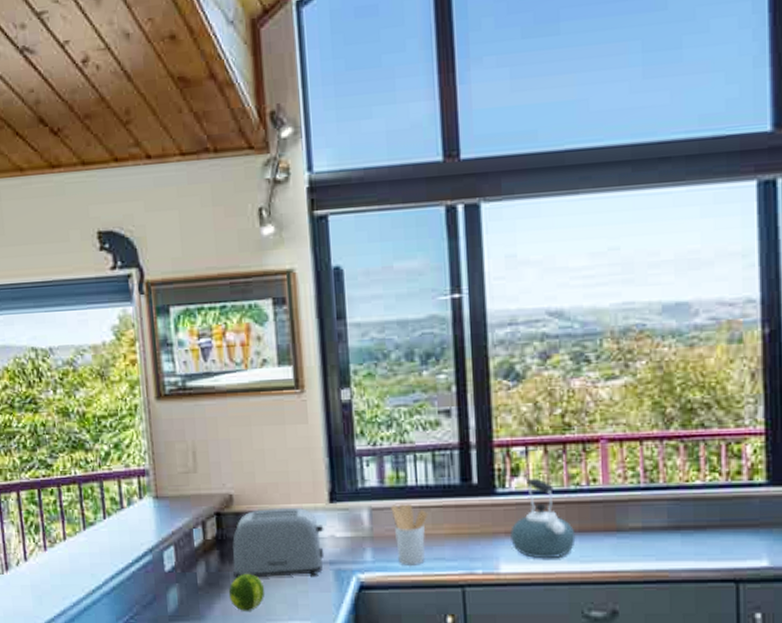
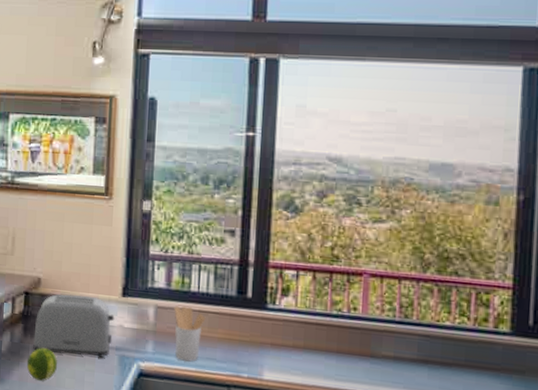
kettle: present [510,477,576,559] -> none [275,299,333,373]

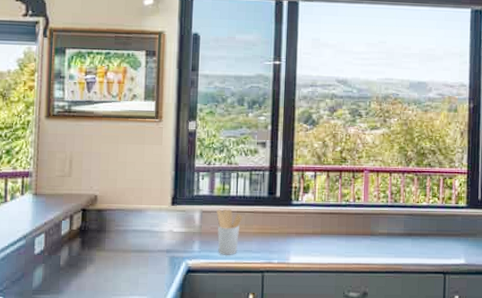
fruit: present [26,347,58,381] -> none [84,257,114,288]
toaster: present [33,294,115,358] -> none [90,207,165,261]

